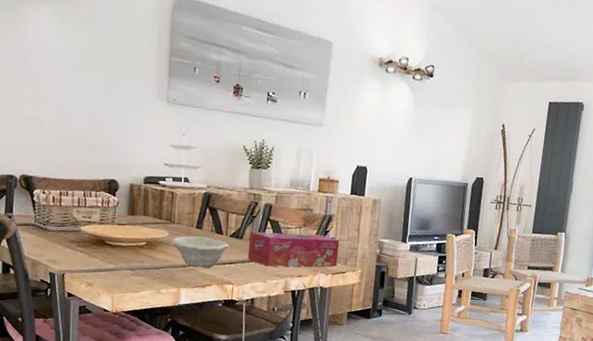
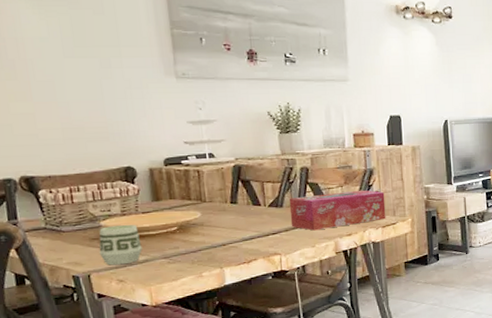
cup: none [75,232,113,269] -> present [99,224,142,266]
bowl: present [171,235,229,268] -> none [206,210,270,244]

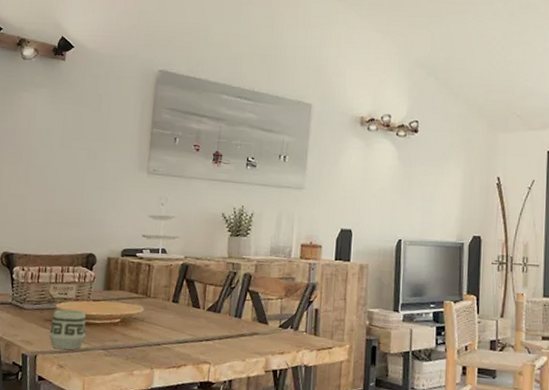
tissue box: present [289,190,386,231] -> none [225,304,325,343]

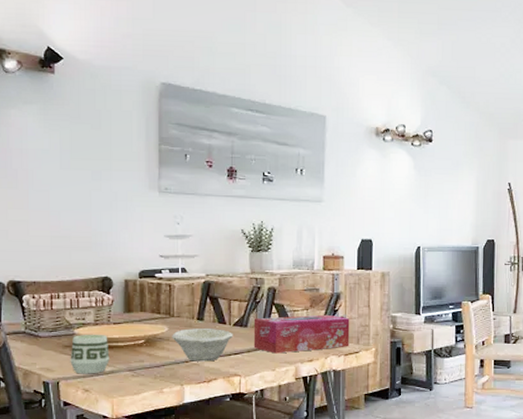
bowl: none [146,310,206,346] -> present [172,327,233,362]
tissue box: none [225,304,325,343] -> present [253,314,350,354]

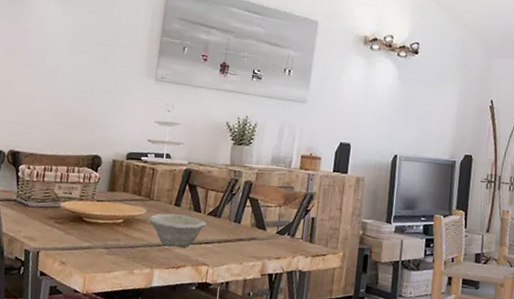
cup: present [70,334,110,374] -> none [52,208,90,247]
tissue box: present [253,314,350,354] -> none [224,210,321,249]

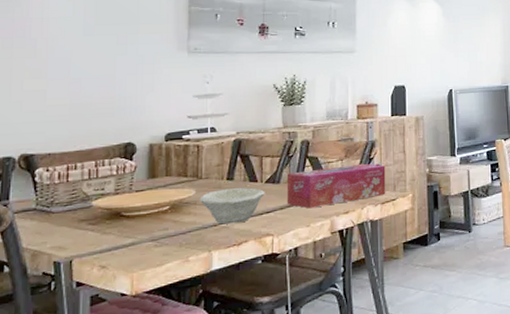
tissue box: none [224,210,321,249] -> present [286,163,386,209]

